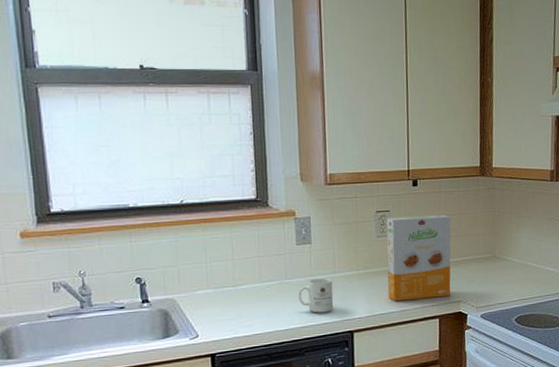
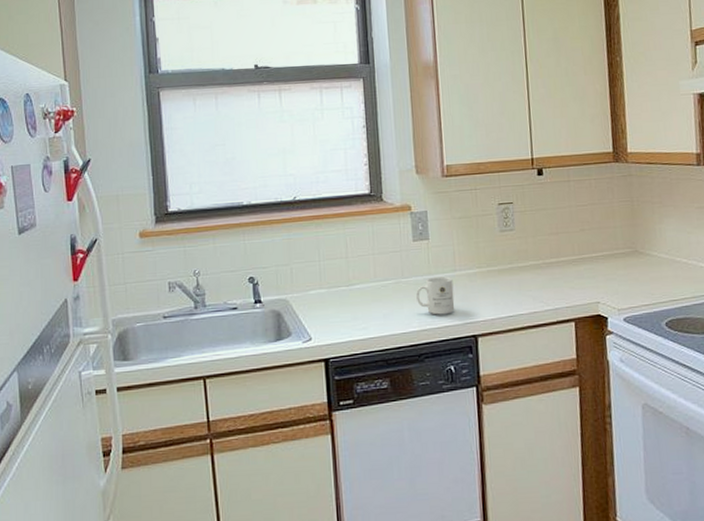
cereal box: present [386,215,451,302] -> none [510,206,587,303]

